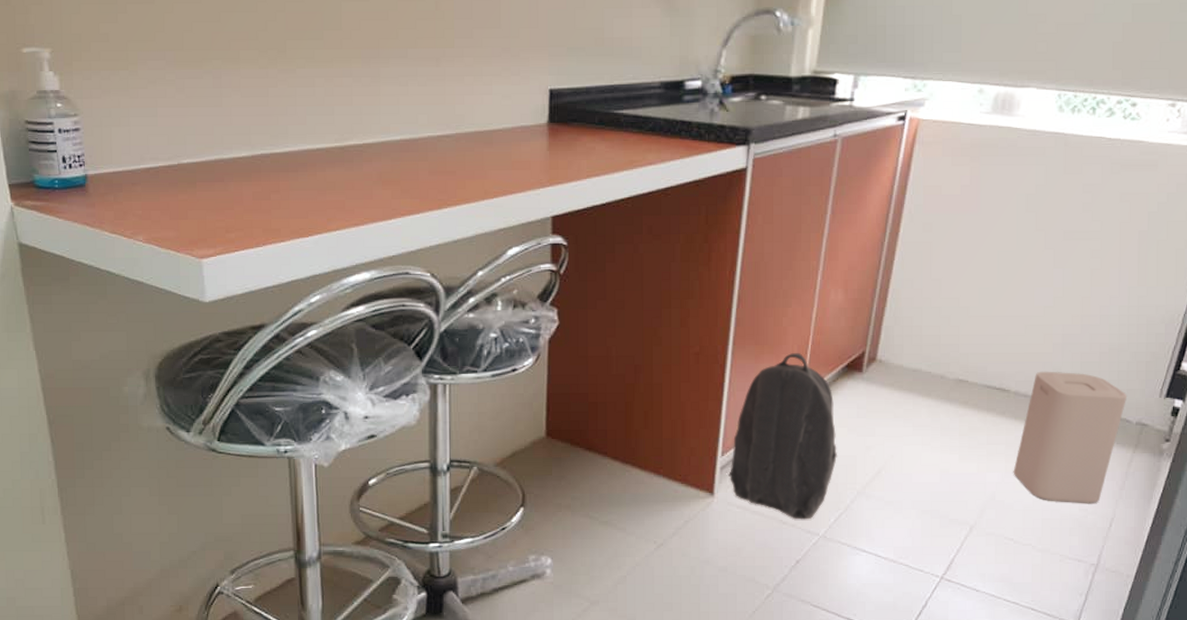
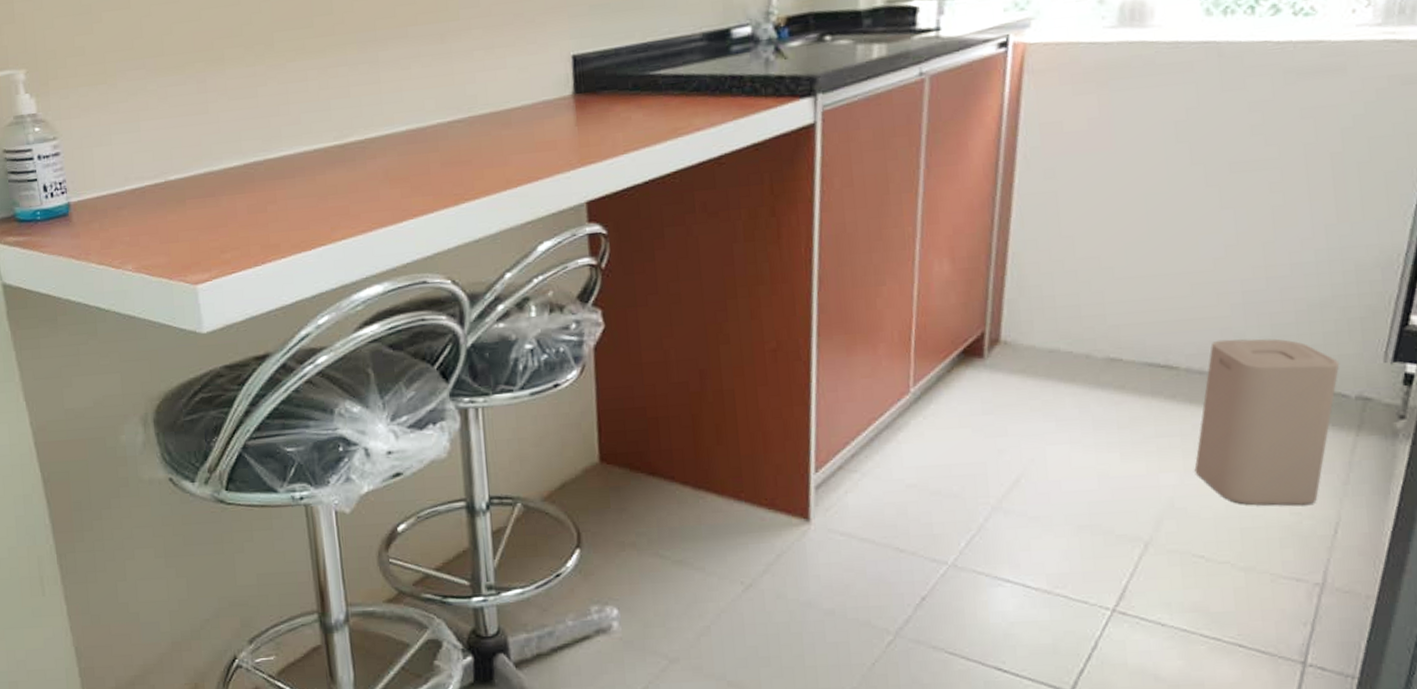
backpack: present [728,353,838,520] -> none [826,340,963,546]

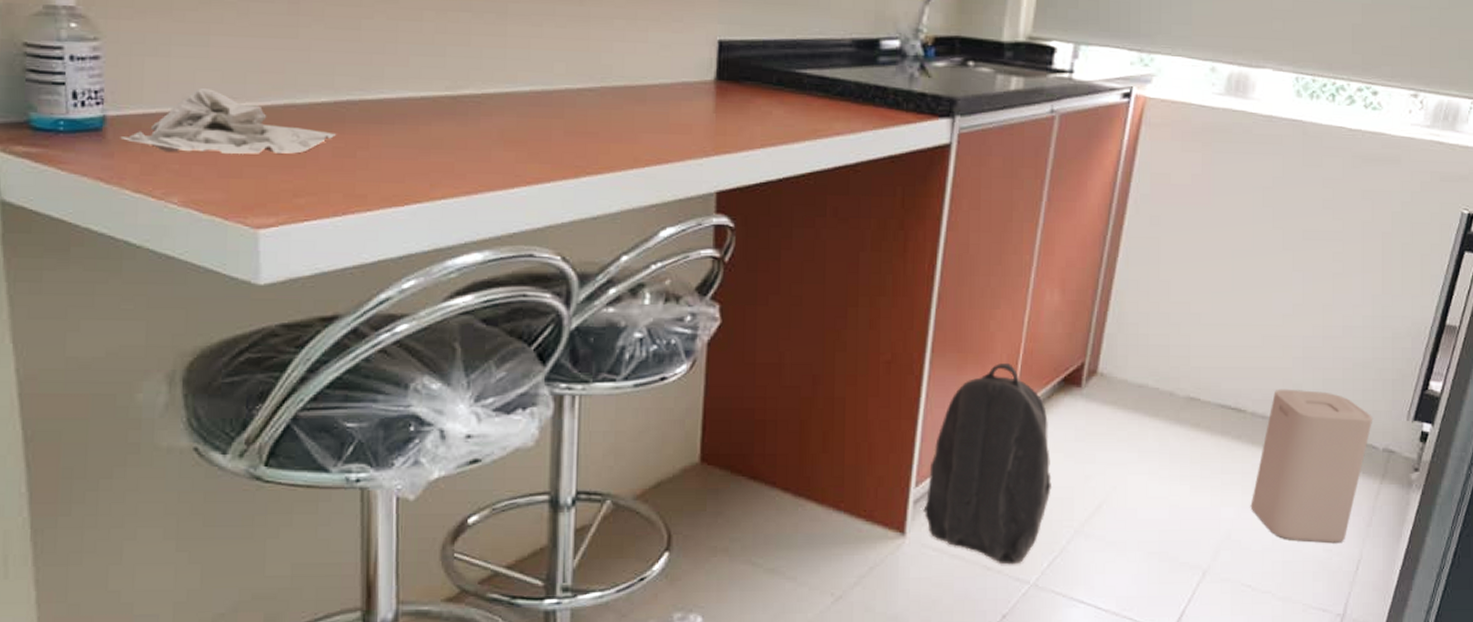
tissue: none [82,168,250,227] -> present [120,88,337,154]
backpack: none [826,340,963,546] -> present [923,363,1053,565]

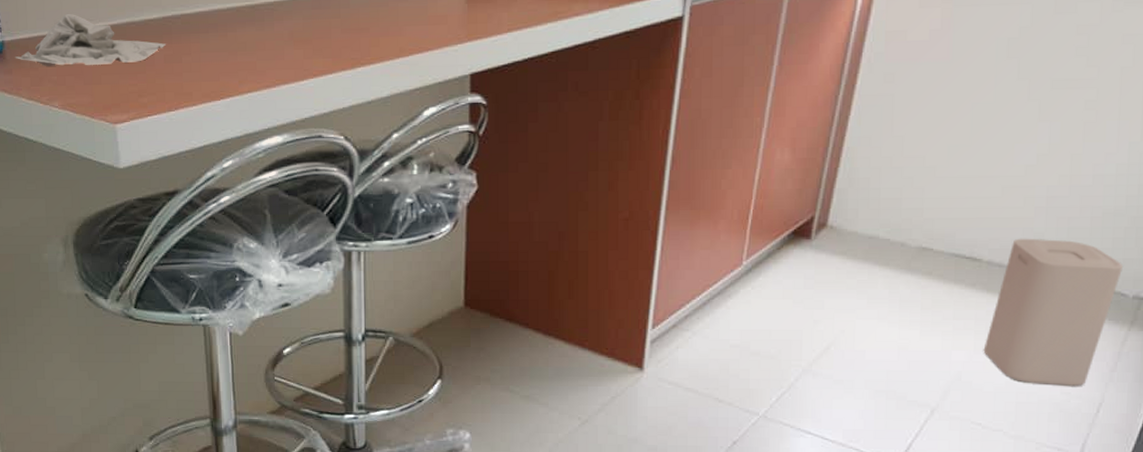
backpack: present [923,363,1053,565] -> none [659,218,782,398]

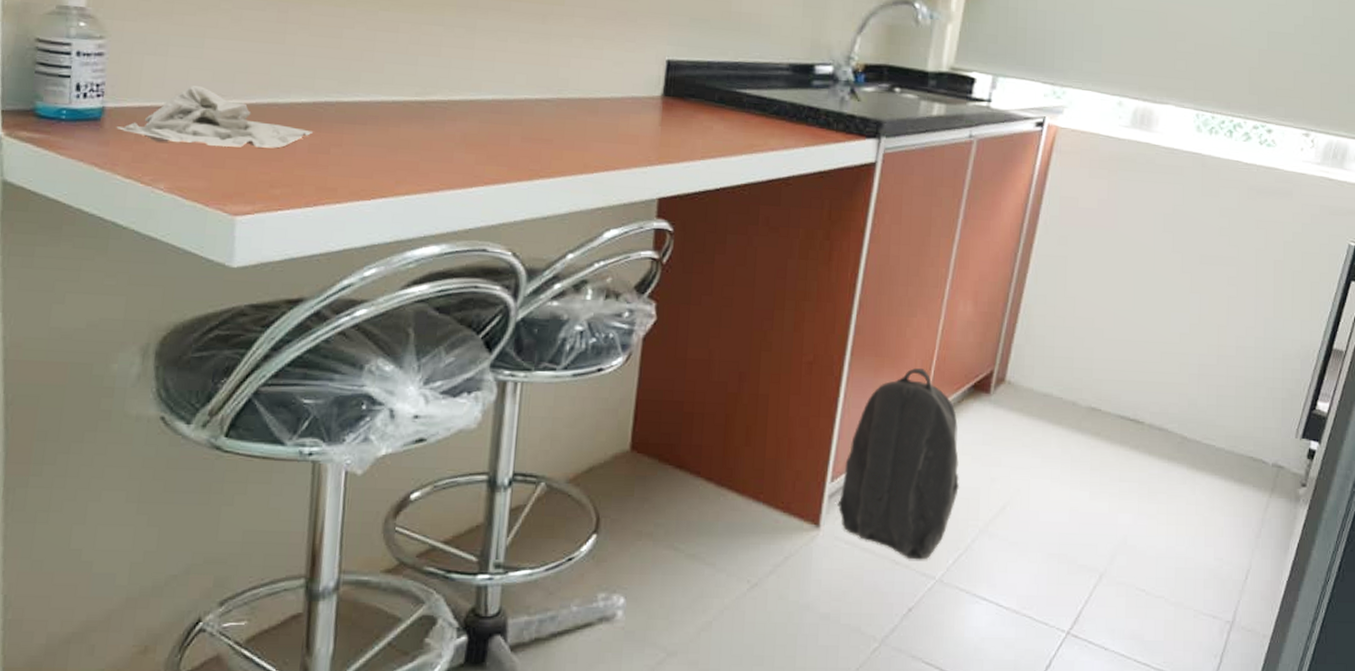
backpack: none [659,218,782,398] -> present [837,368,960,560]
trash can: present [983,238,1124,386] -> none [1146,403,1264,552]

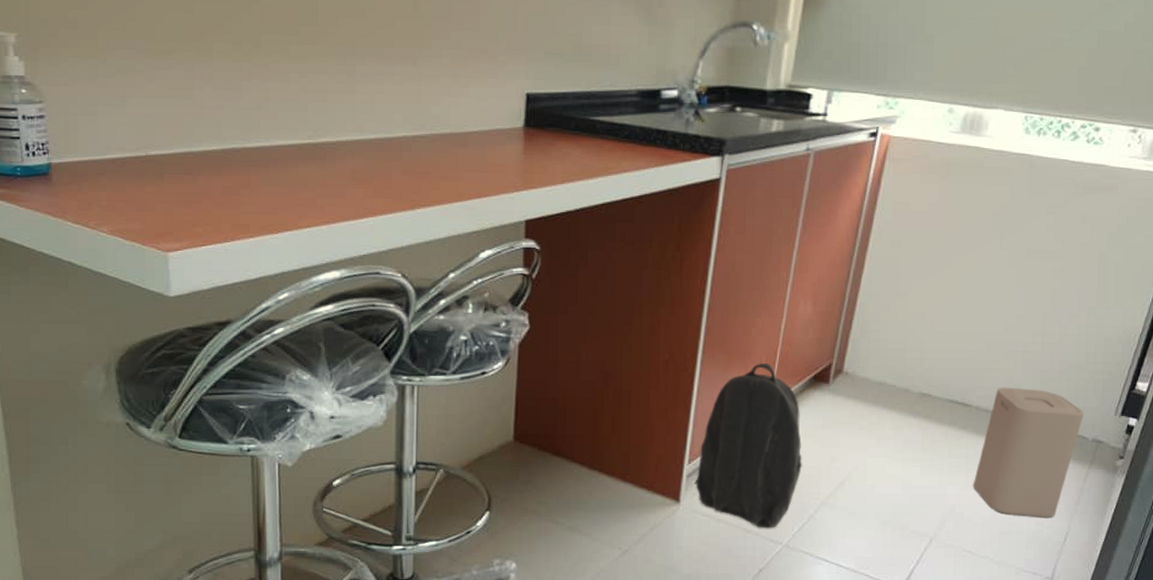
tissue: present [116,86,314,148] -> none [62,140,225,193]
trash can: none [1146,403,1264,552] -> present [973,387,1085,517]

